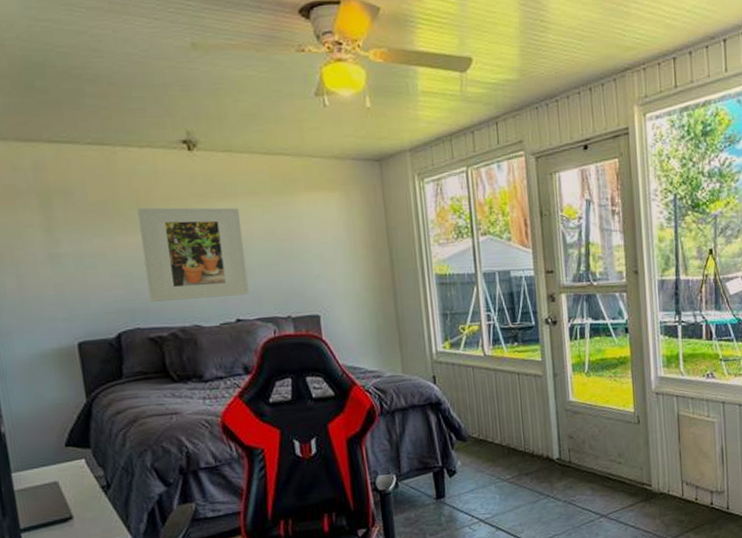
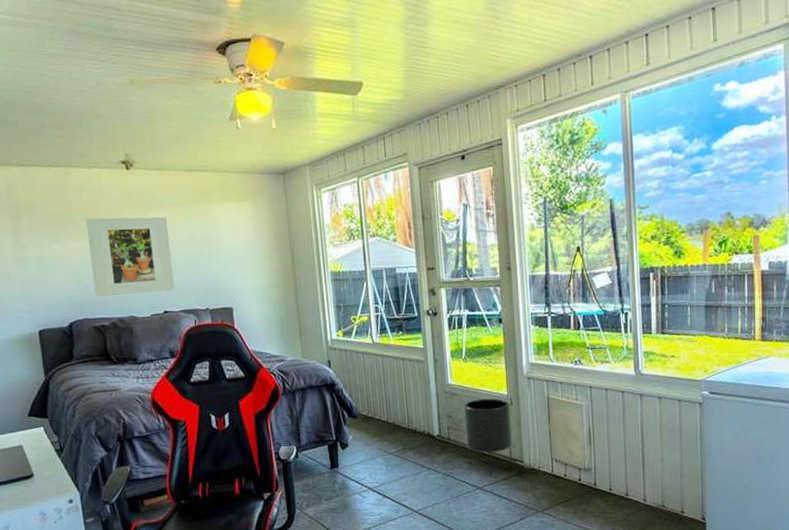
planter: none [585,416,640,503] -> present [463,398,513,476]

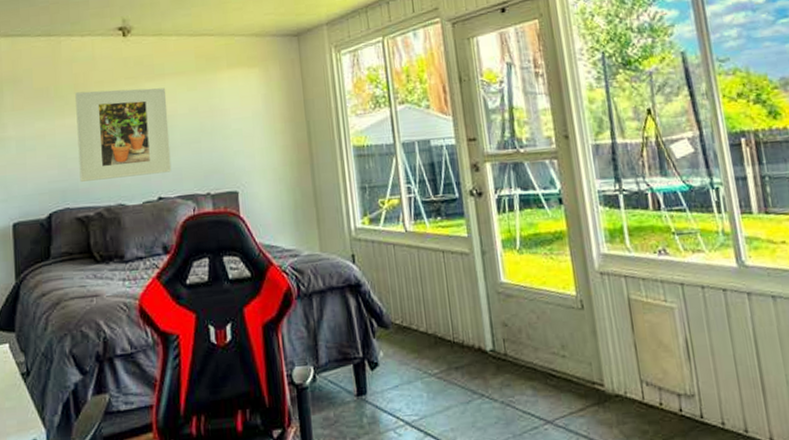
planter: present [463,398,513,476] -> none [521,300,589,406]

